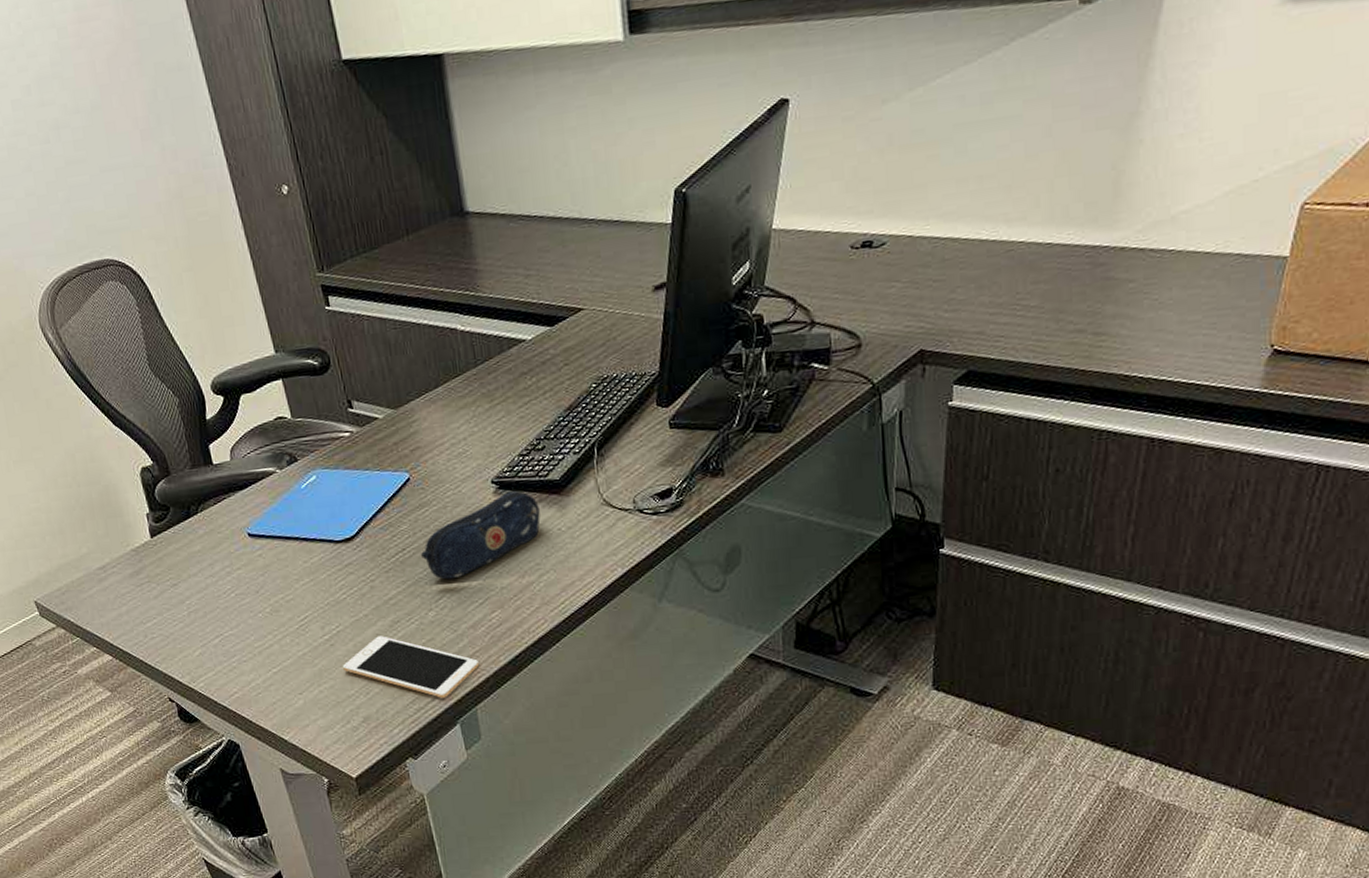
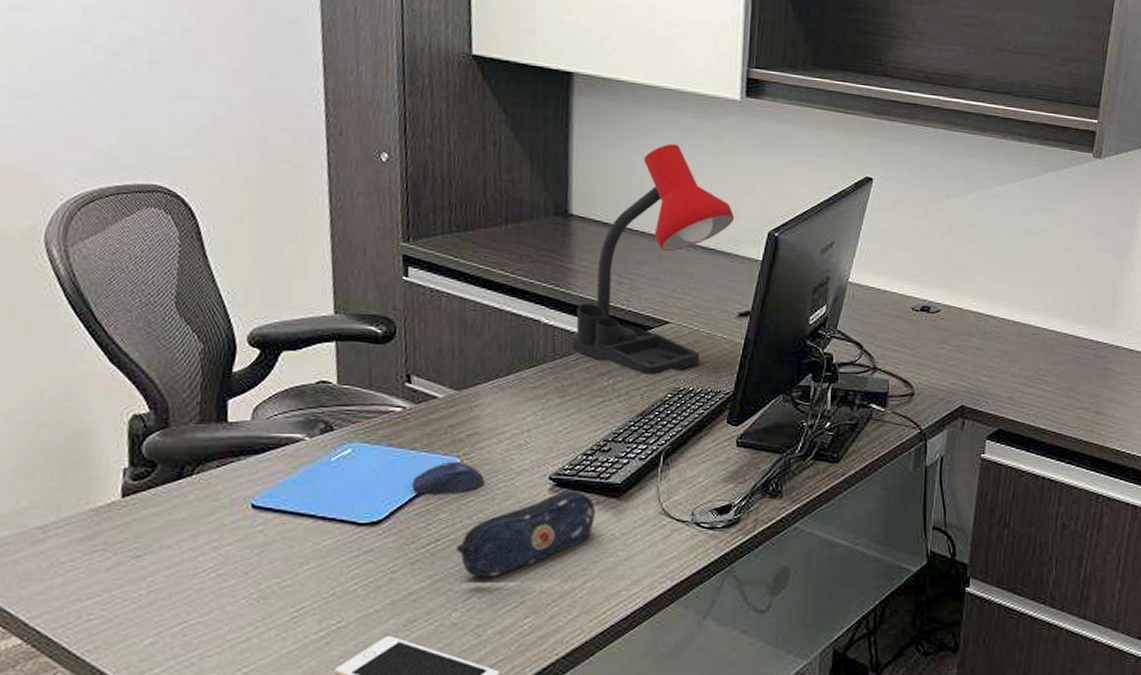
computer mouse: none [372,475,434,510] -> present [411,461,484,494]
desk lamp: none [489,109,636,368] -> present [571,143,735,375]

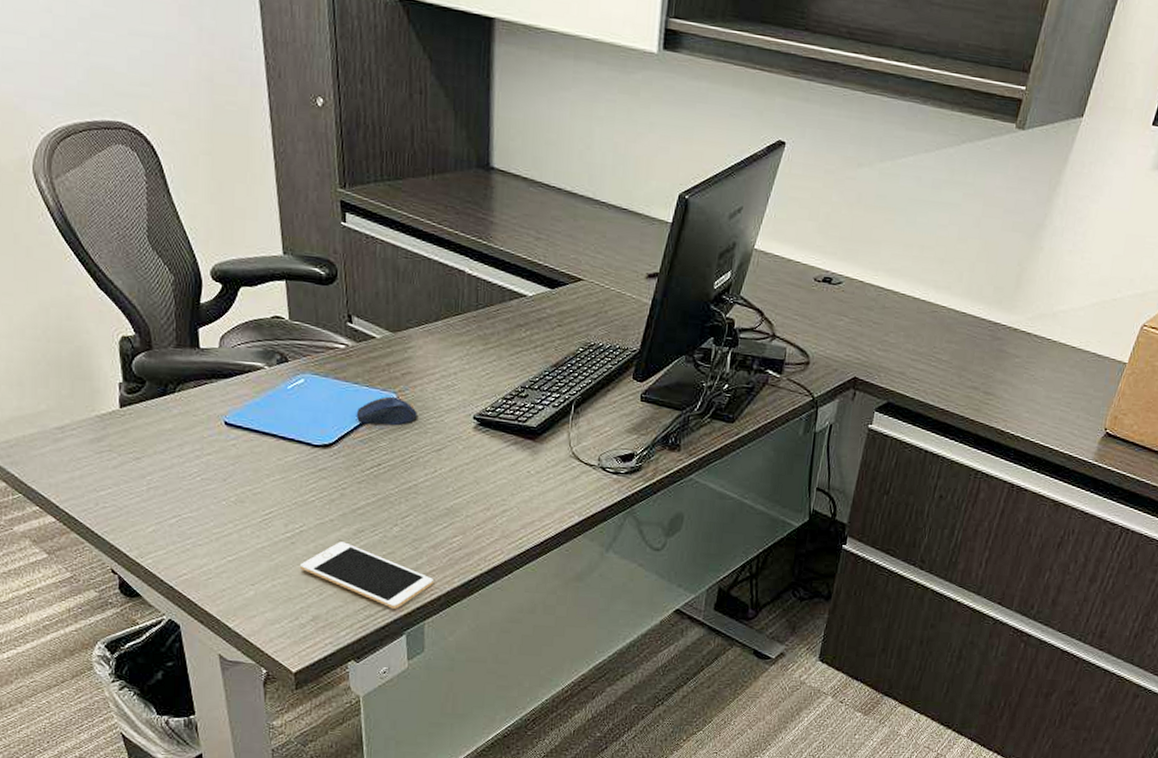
pencil case: present [456,491,595,578] -> none [396,430,514,500]
desk lamp: present [571,143,735,375] -> none [492,97,648,329]

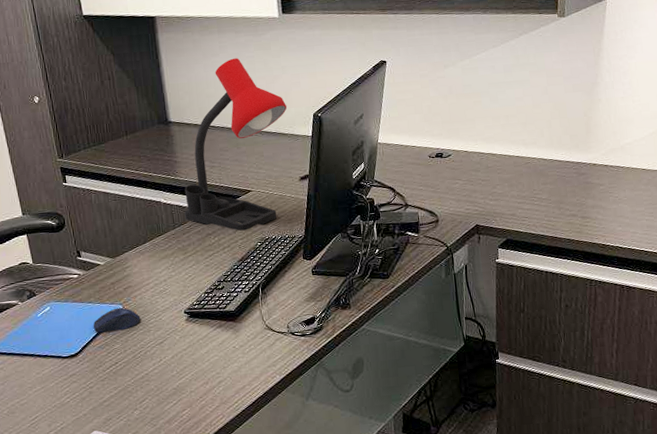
desk lamp: none [492,97,648,329] -> present [184,58,287,231]

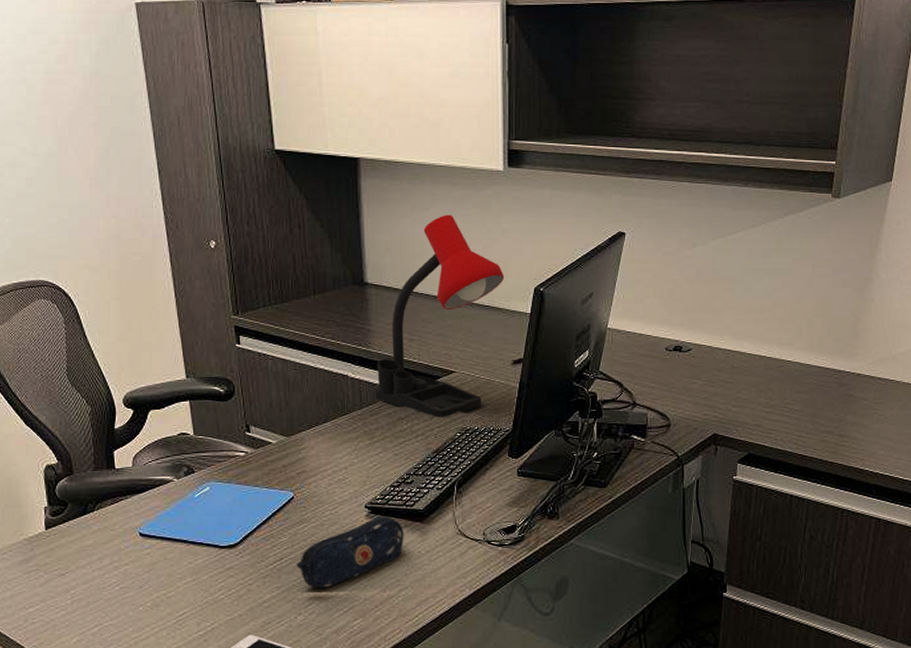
computer mouse: present [93,307,141,333] -> none [258,495,313,522]
pencil case: none [130,319,220,386] -> present [297,516,404,588]

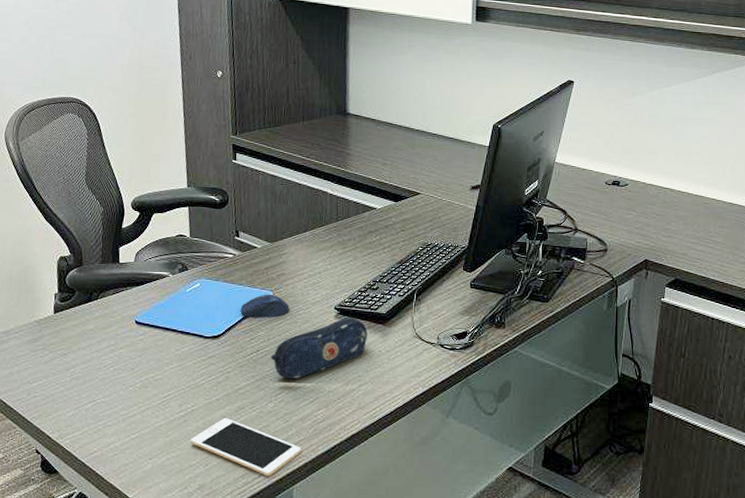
computer mouse: none [258,495,313,522] -> present [240,294,289,318]
desk lamp: present [375,215,505,417] -> none [349,58,468,233]

